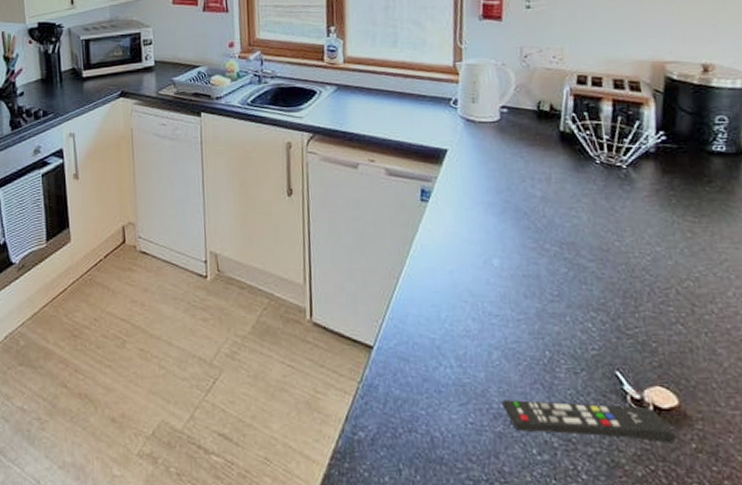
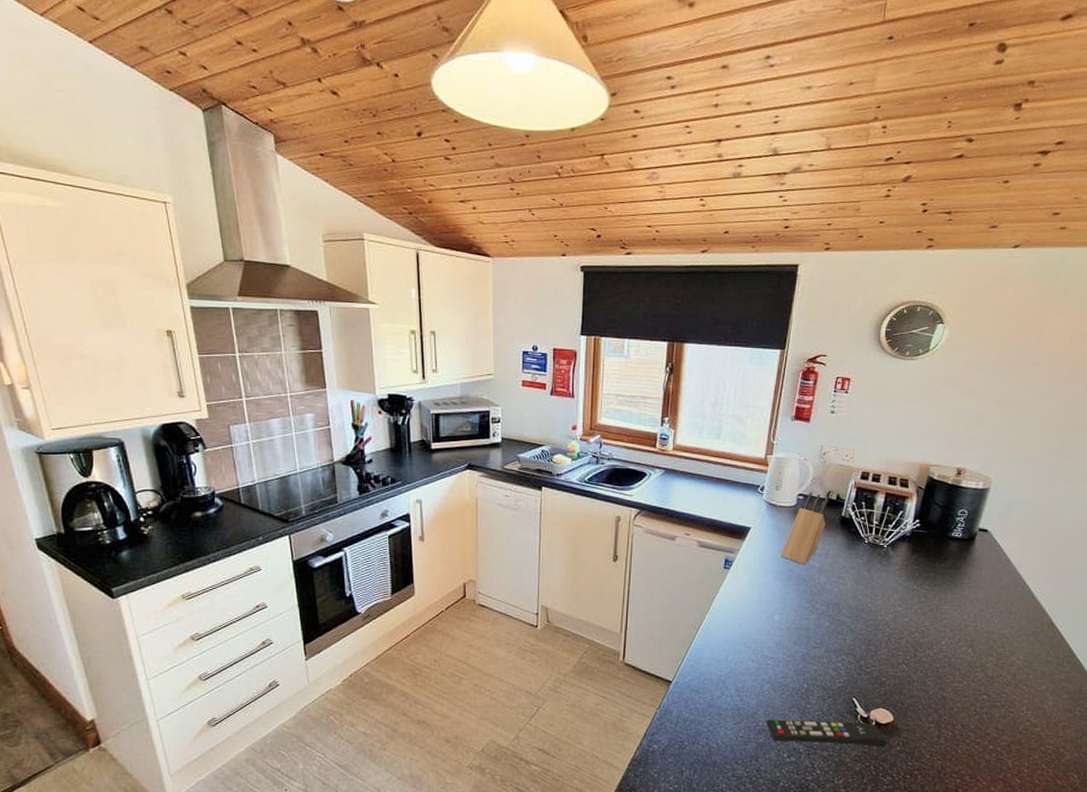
knife block: none [489,103,541,194] -> present [781,492,829,565]

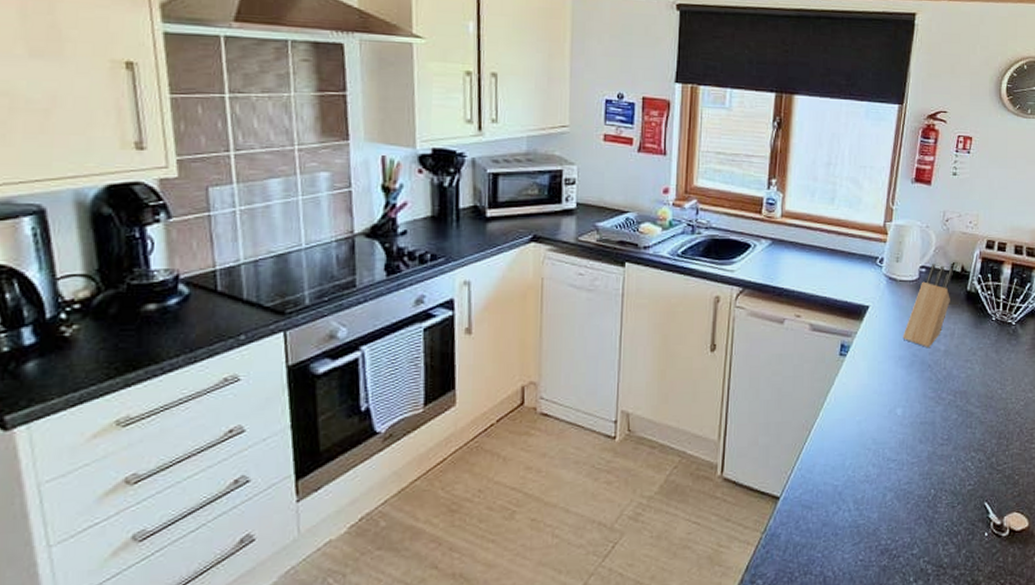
remote control: present [765,719,888,748] -> none [888,530,1024,563]

